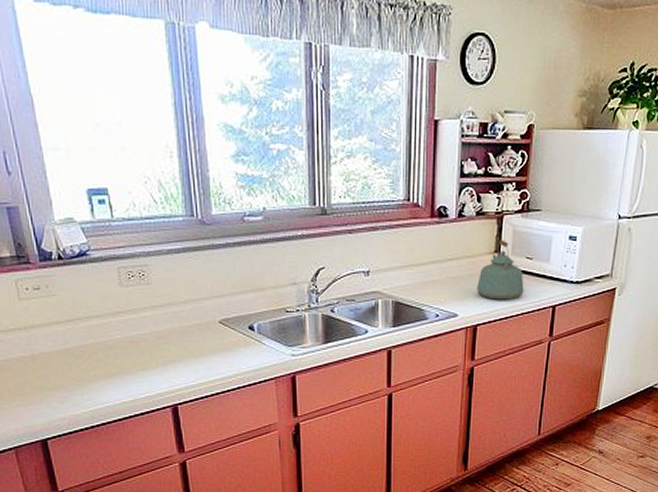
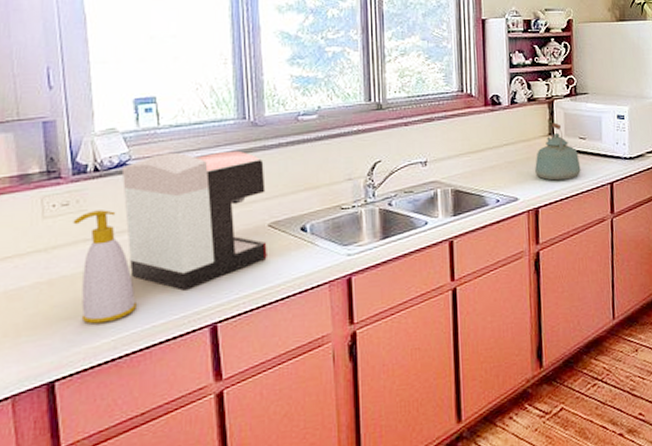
soap bottle: none [45,296,107,396] -> present [73,210,136,325]
coffee maker: none [82,246,219,374] -> present [121,150,267,291]

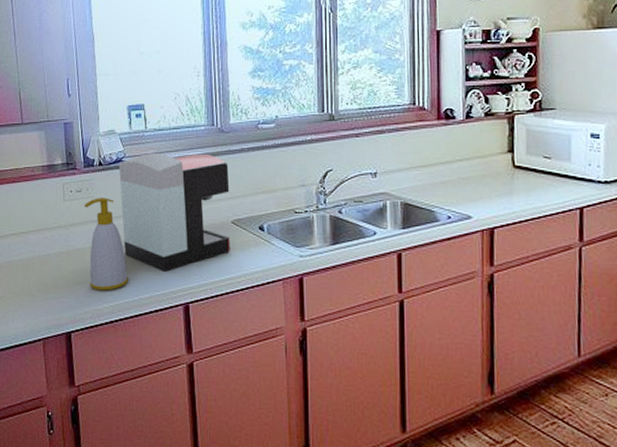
kettle: present [534,122,581,181] -> none [490,139,544,201]

